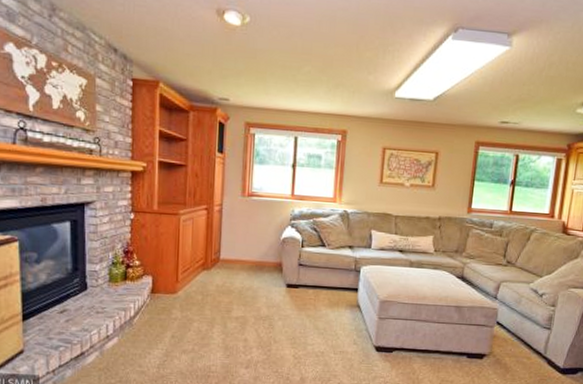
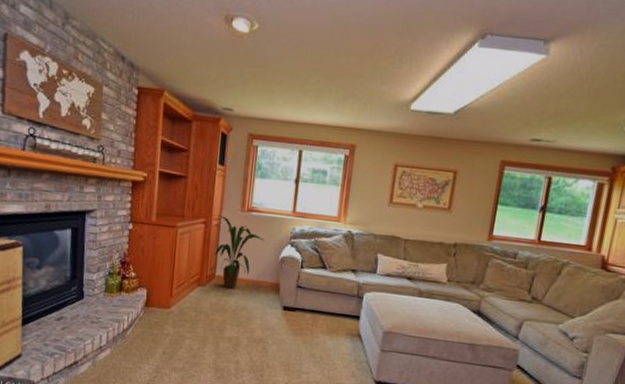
house plant: none [218,201,266,271] -> present [215,215,265,289]

